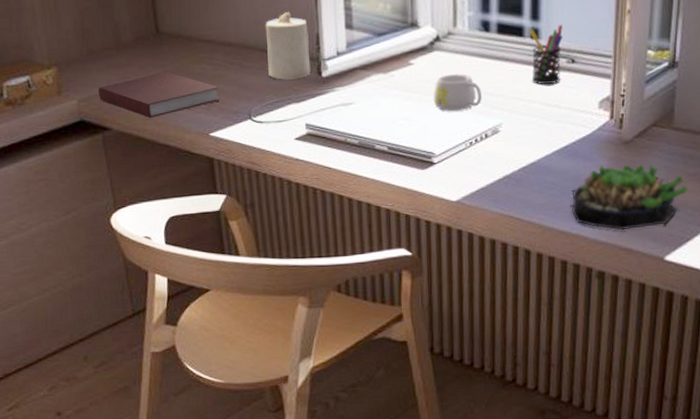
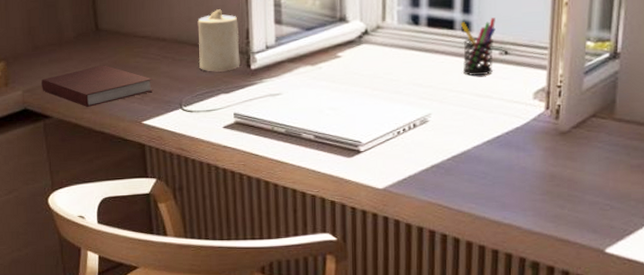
mug: present [433,73,482,111] -> none [360,65,410,101]
succulent plant: present [571,164,688,230] -> none [503,155,631,220]

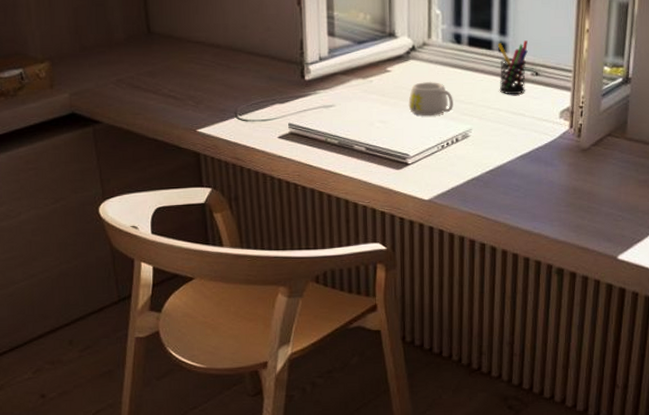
notebook: present [41,65,153,107] -> none [90,70,208,113]
candle: present [197,9,240,72] -> none [252,18,295,81]
mug: none [360,65,410,101] -> present [408,81,453,116]

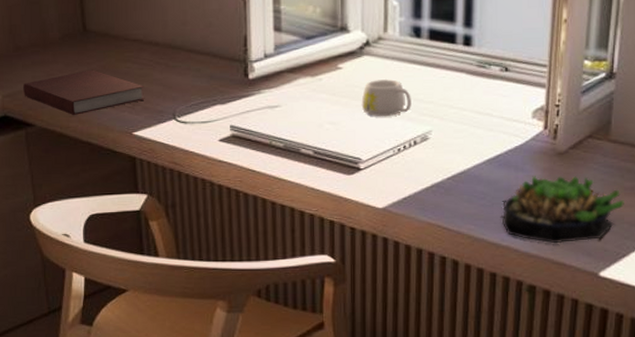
notebook: none [90,70,208,113] -> present [23,69,145,115]
pen holder: present [497,40,528,94] -> none [461,33,496,92]
succulent plant: none [533,170,639,230] -> present [501,176,624,243]

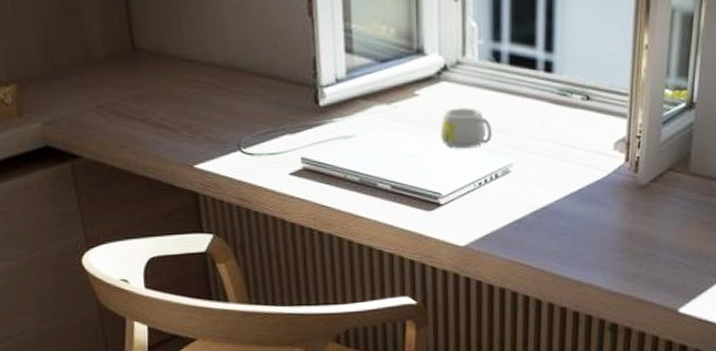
notebook: present [23,69,145,115] -> none [66,94,206,146]
succulent plant: present [501,176,624,243] -> none [584,211,703,280]

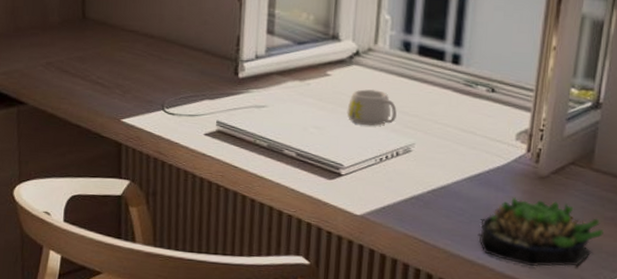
succulent plant: none [584,211,703,280] -> present [478,197,604,267]

